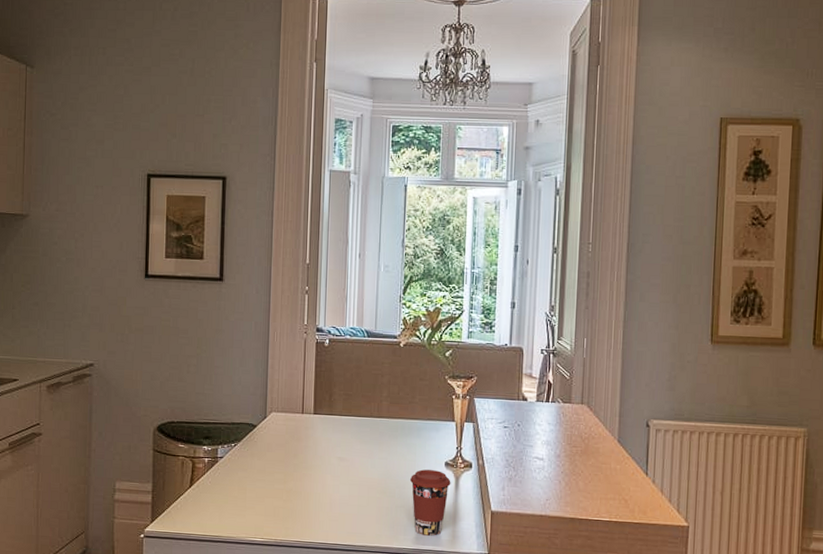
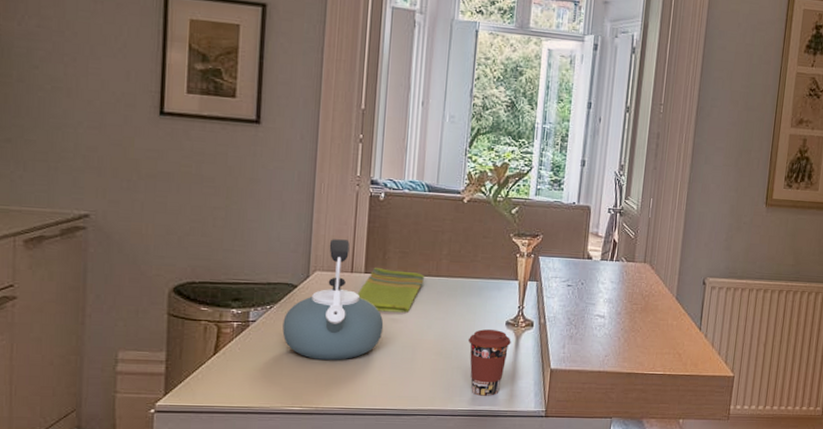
kettle: none [245,382,332,496] -> present [282,239,384,360]
dish towel: none [307,409,368,452] -> present [357,268,425,313]

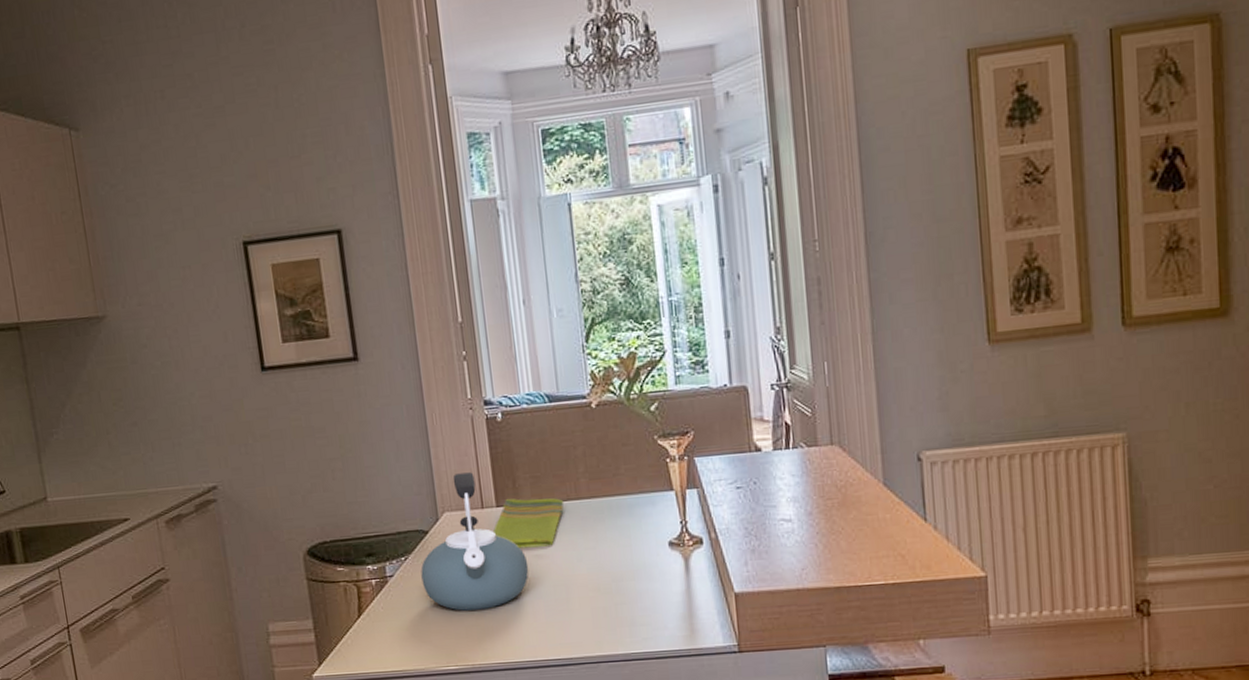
coffee cup: present [468,329,511,396] -> none [627,553,680,634]

